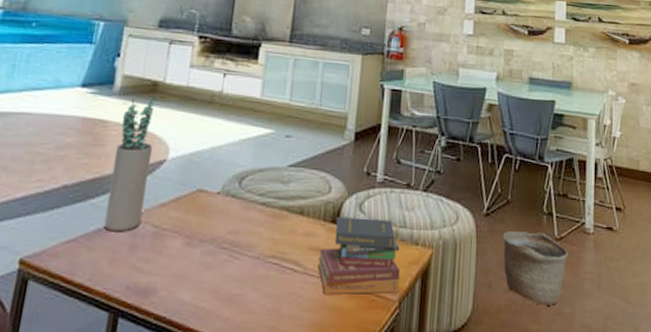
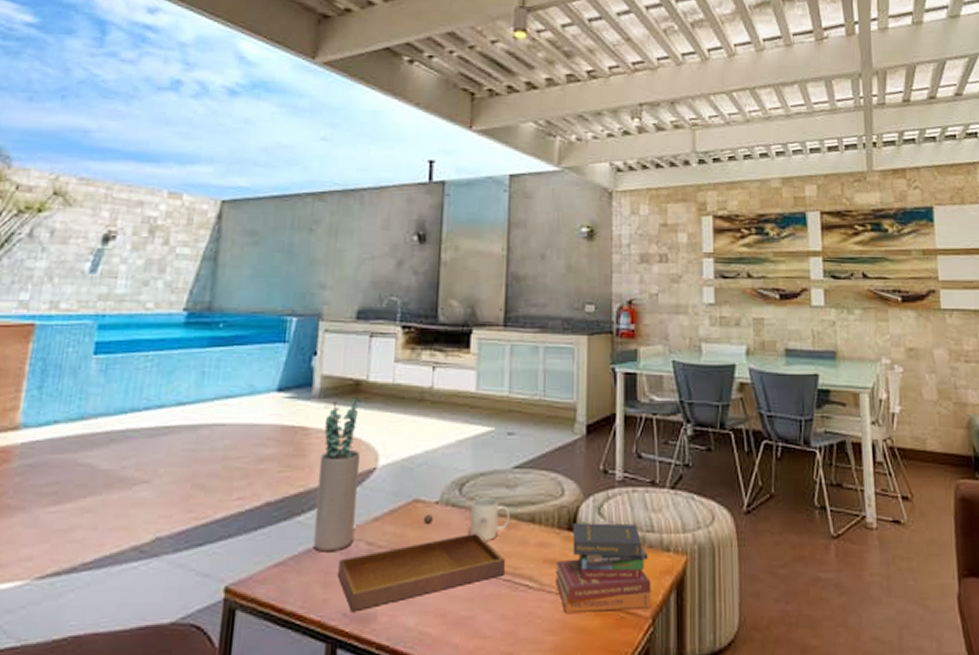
tray: none [124,203,275,287] -> present [338,515,506,613]
mug: none [245,191,283,230] -> present [469,498,511,542]
basket: present [503,230,568,305] -> none [769,529,849,616]

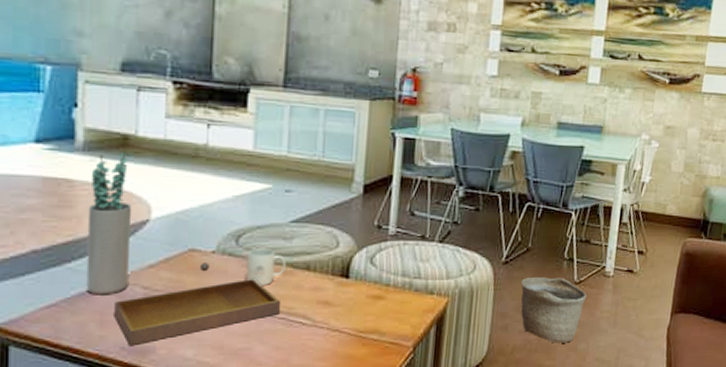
books: present [555,523,651,613] -> none [327,271,415,344]
basket: none [769,529,849,616] -> present [521,276,587,344]

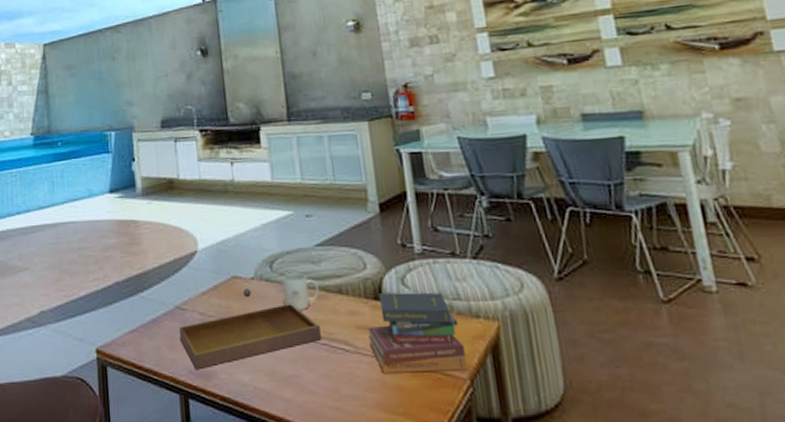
vase: present [86,145,132,295] -> none [150,187,188,321]
books: none [327,271,415,344] -> present [367,292,468,373]
basket: present [521,276,587,344] -> none [587,294,686,381]

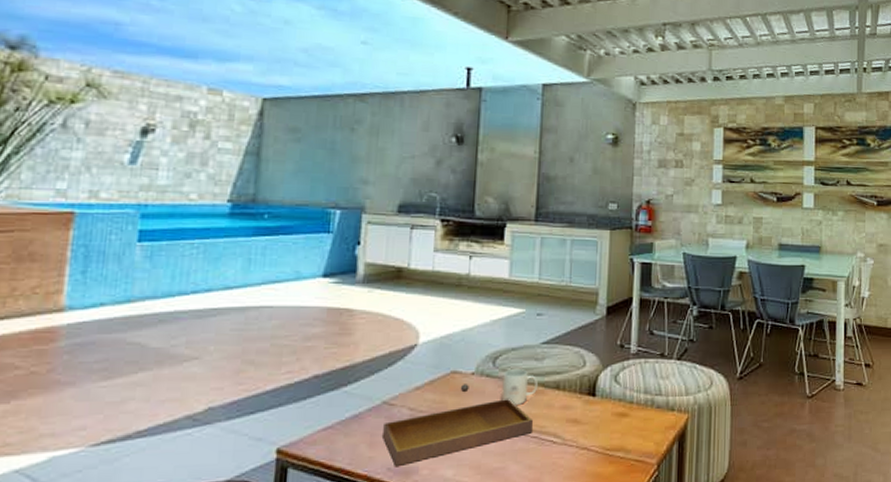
books: present [367,292,468,373] -> none [576,388,658,462]

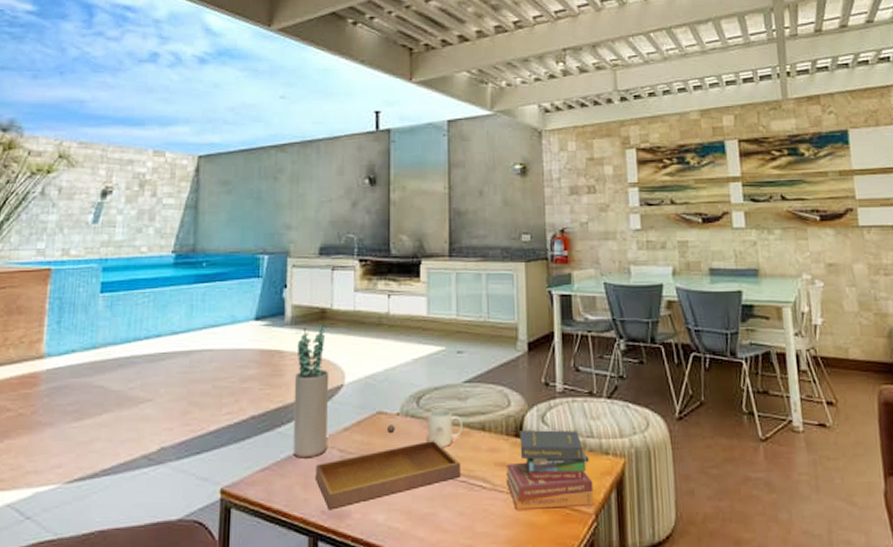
vase: none [359,277,403,417] -> present [292,317,329,459]
books: none [576,388,658,462] -> present [506,430,594,510]

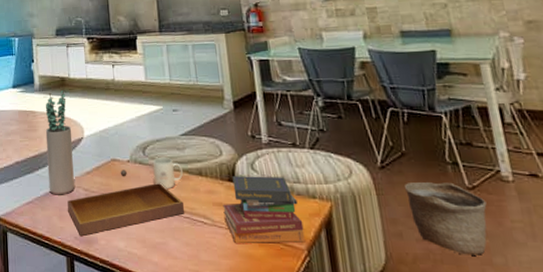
basket: none [701,433,777,512] -> present [405,181,487,255]

